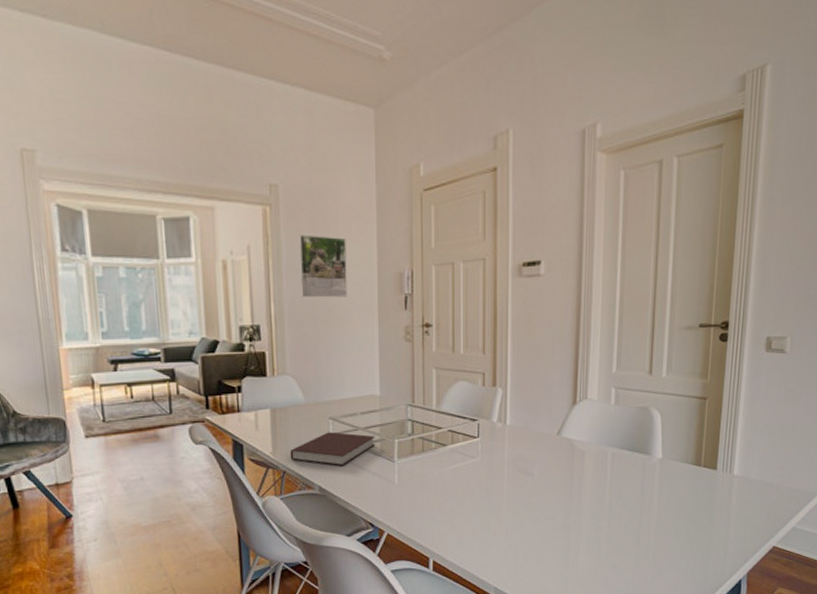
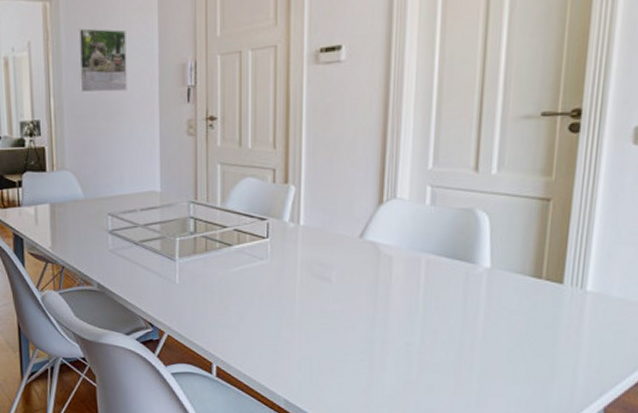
notebook: present [290,432,376,466] -> none [68,228,156,263]

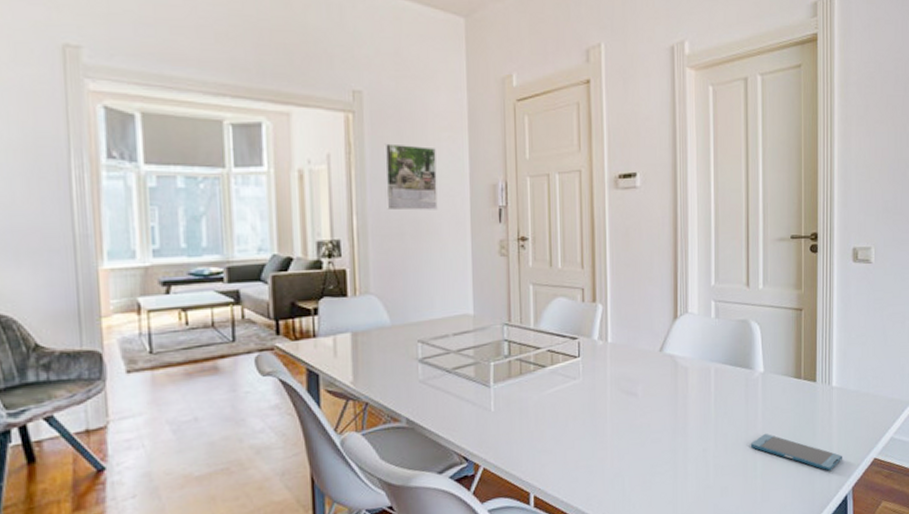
smartphone: none [466,334,593,385] -> present [750,433,842,471]

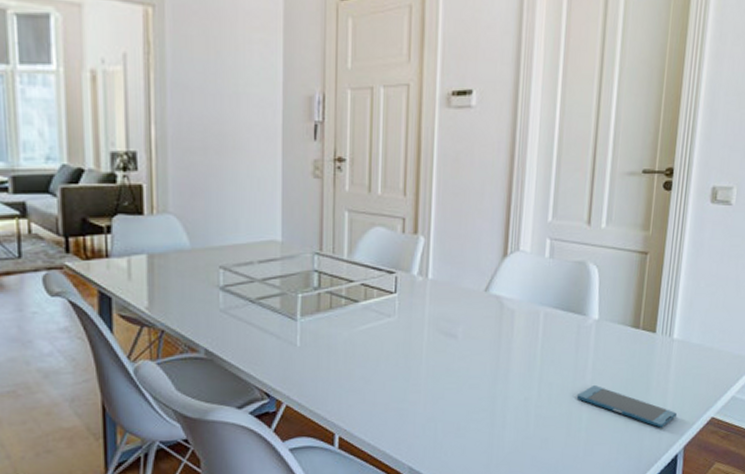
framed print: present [384,143,438,211] -> none [187,44,246,123]

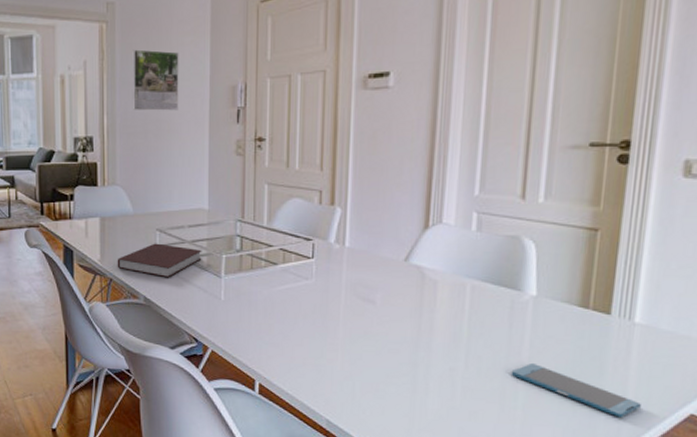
notebook: none [170,283,275,325] -> present [117,243,202,278]
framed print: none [187,44,246,123] -> present [132,49,179,111]

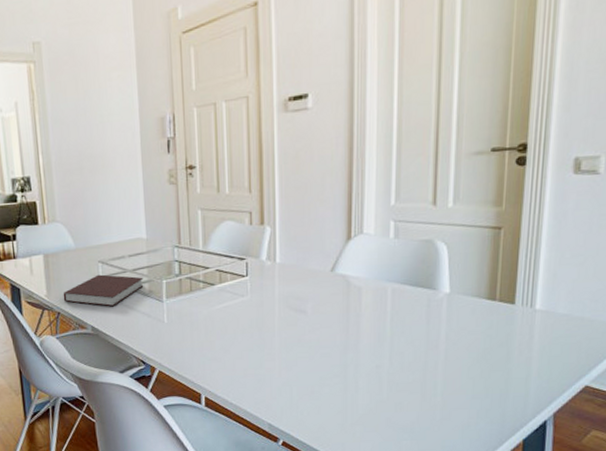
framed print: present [132,49,179,111] -> none [62,87,111,148]
smartphone: present [511,362,641,418] -> none [430,353,543,395]

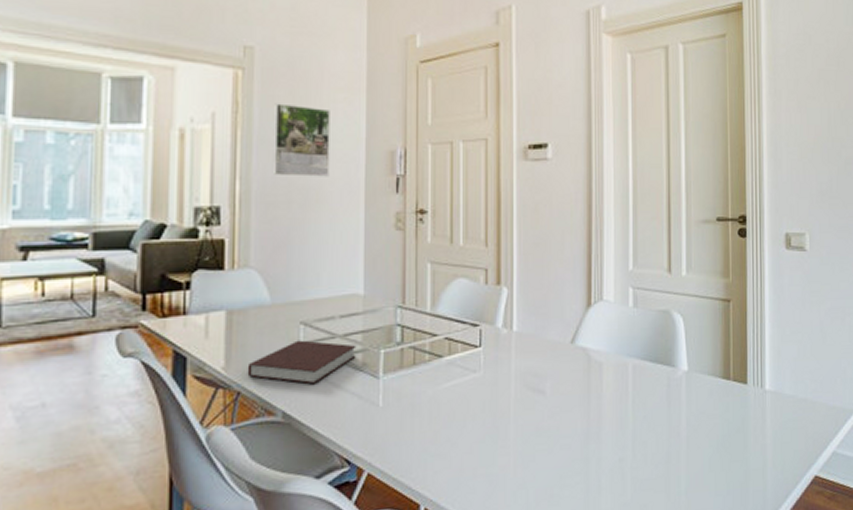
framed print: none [62,87,111,148] -> present [272,103,330,177]

